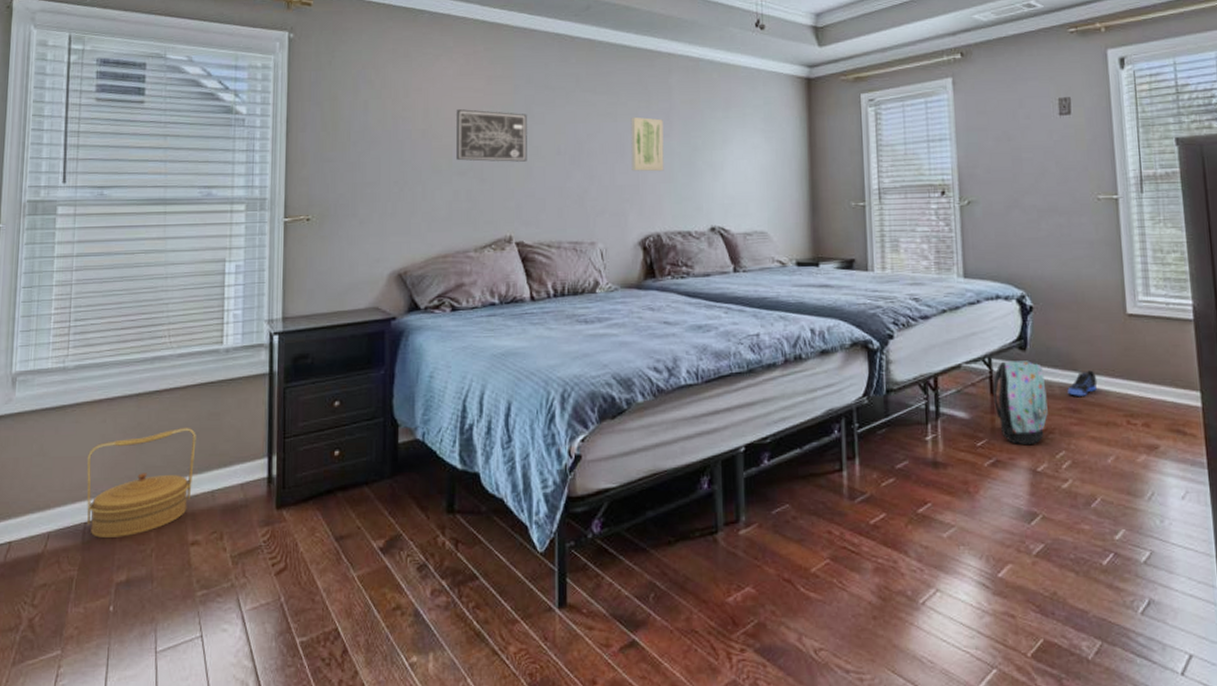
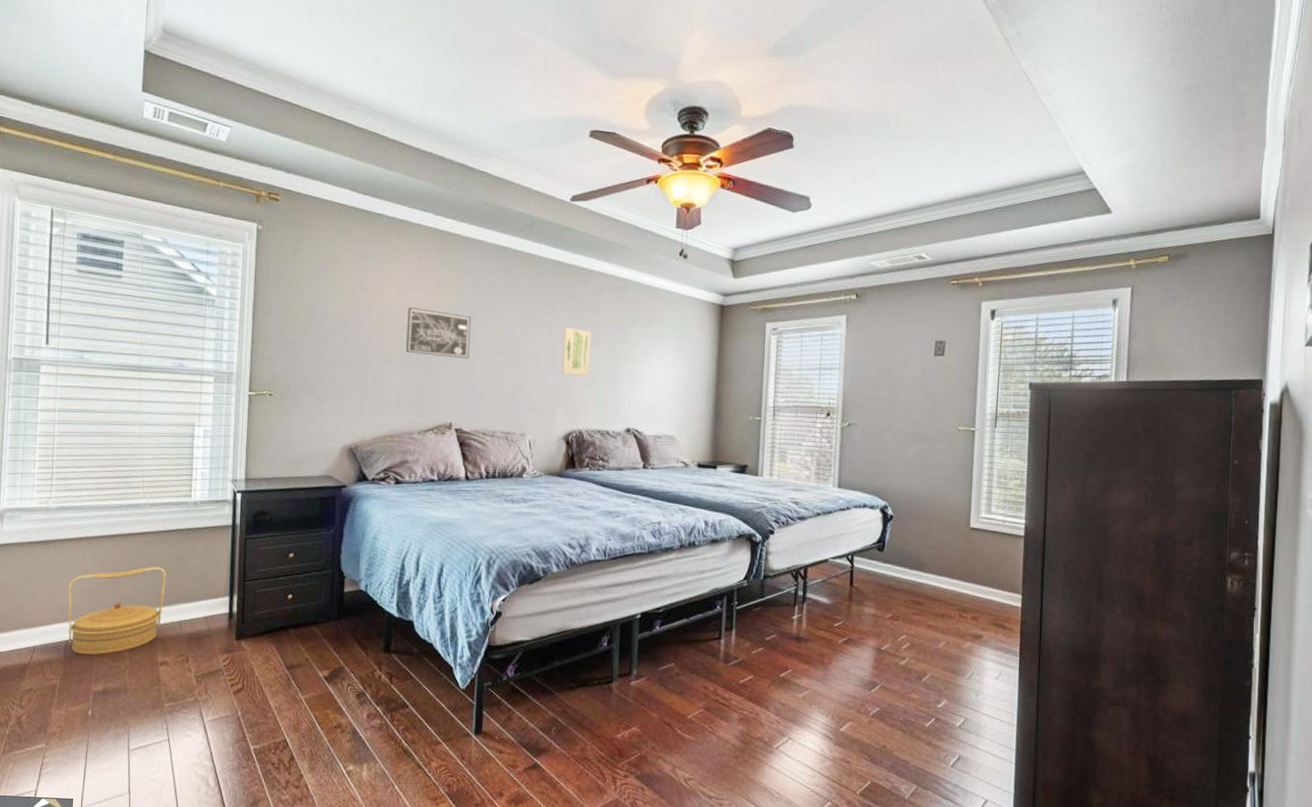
backpack: present [992,360,1048,446] -> none [851,559,896,629]
sneaker: present [1067,370,1098,396] -> none [913,571,939,592]

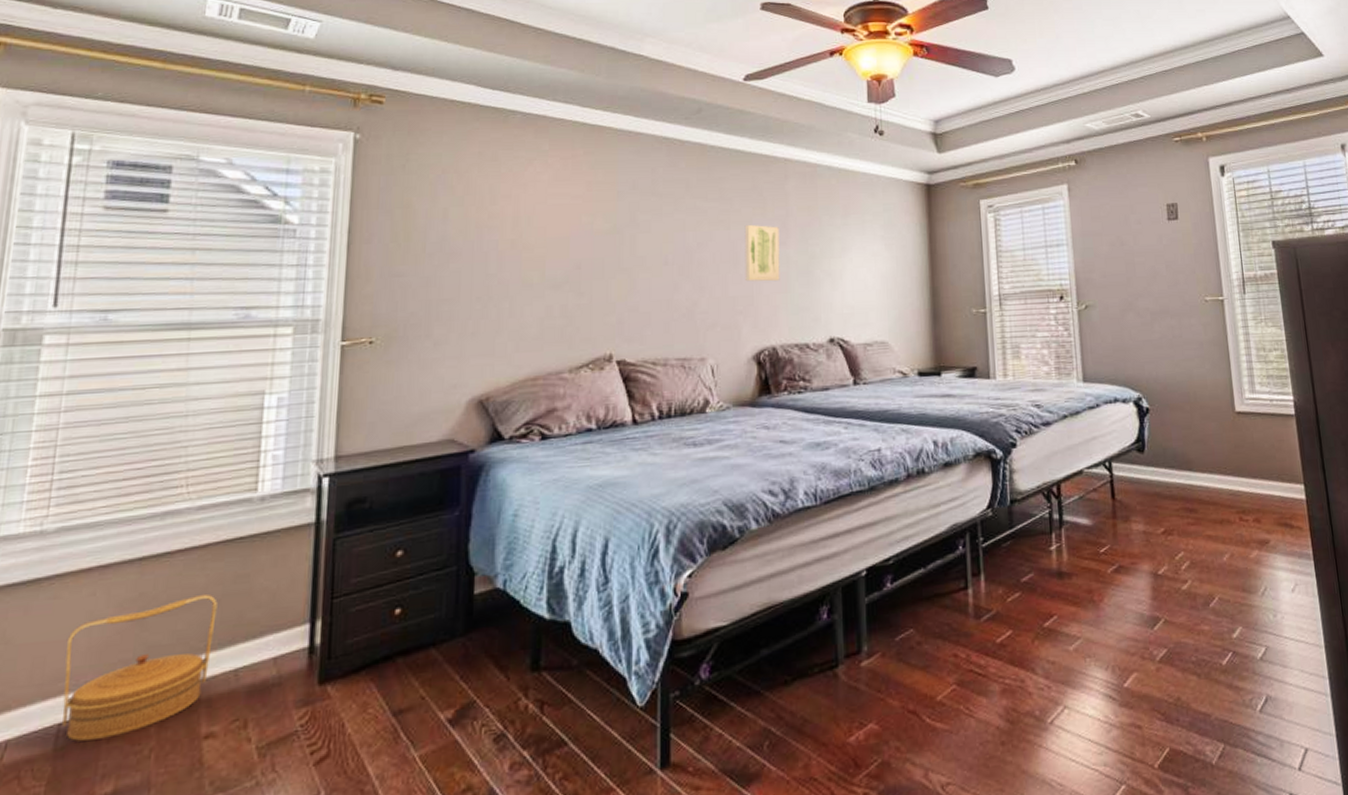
wall art: present [406,307,471,359] -> none [550,217,631,274]

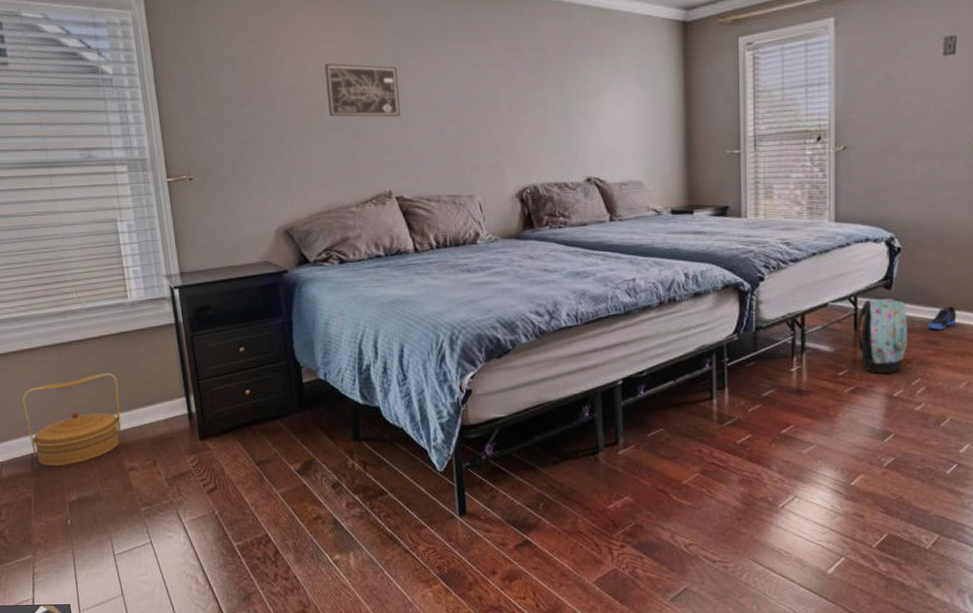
wall art: none [550,217,631,274] -> present [324,63,401,117]
wall art: present [744,224,780,282] -> none [502,67,538,124]
backpack: none [1113,462,1167,549] -> present [856,298,908,374]
sneaker: none [1184,469,1211,496] -> present [928,306,957,330]

